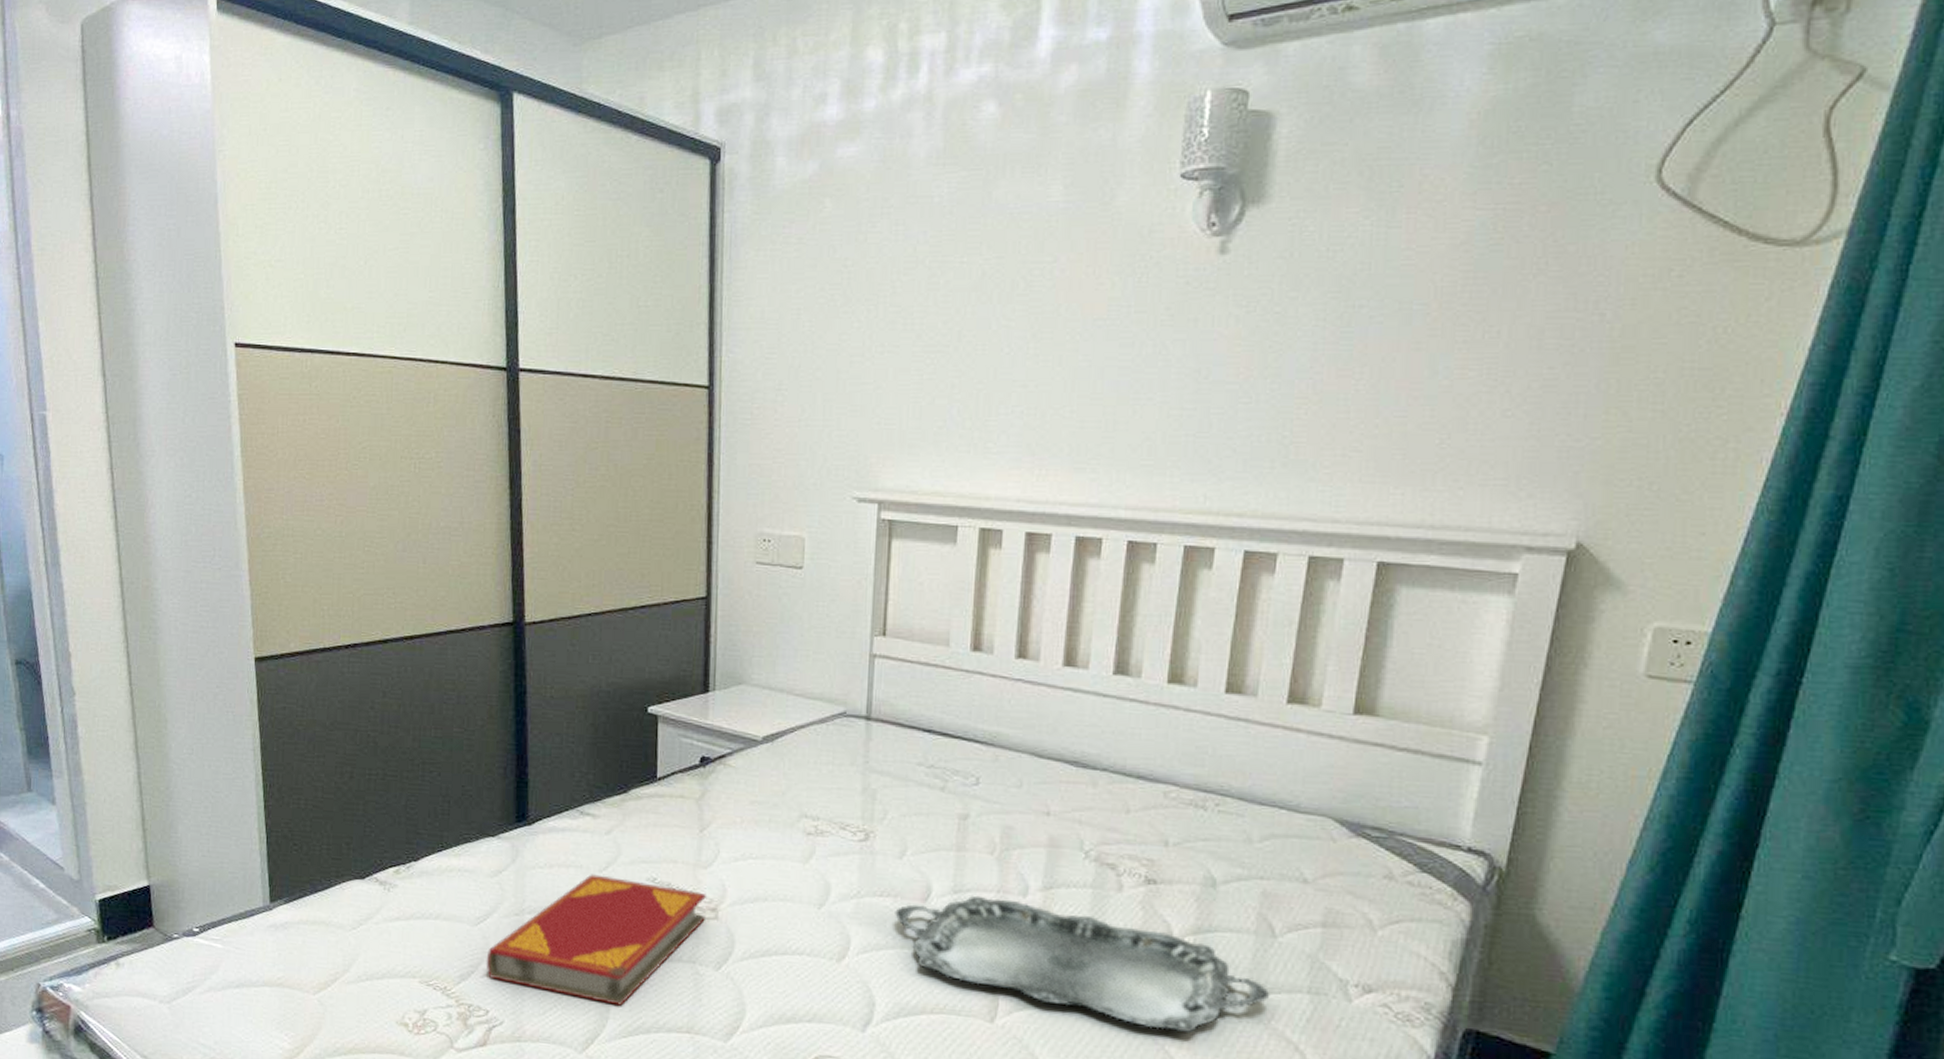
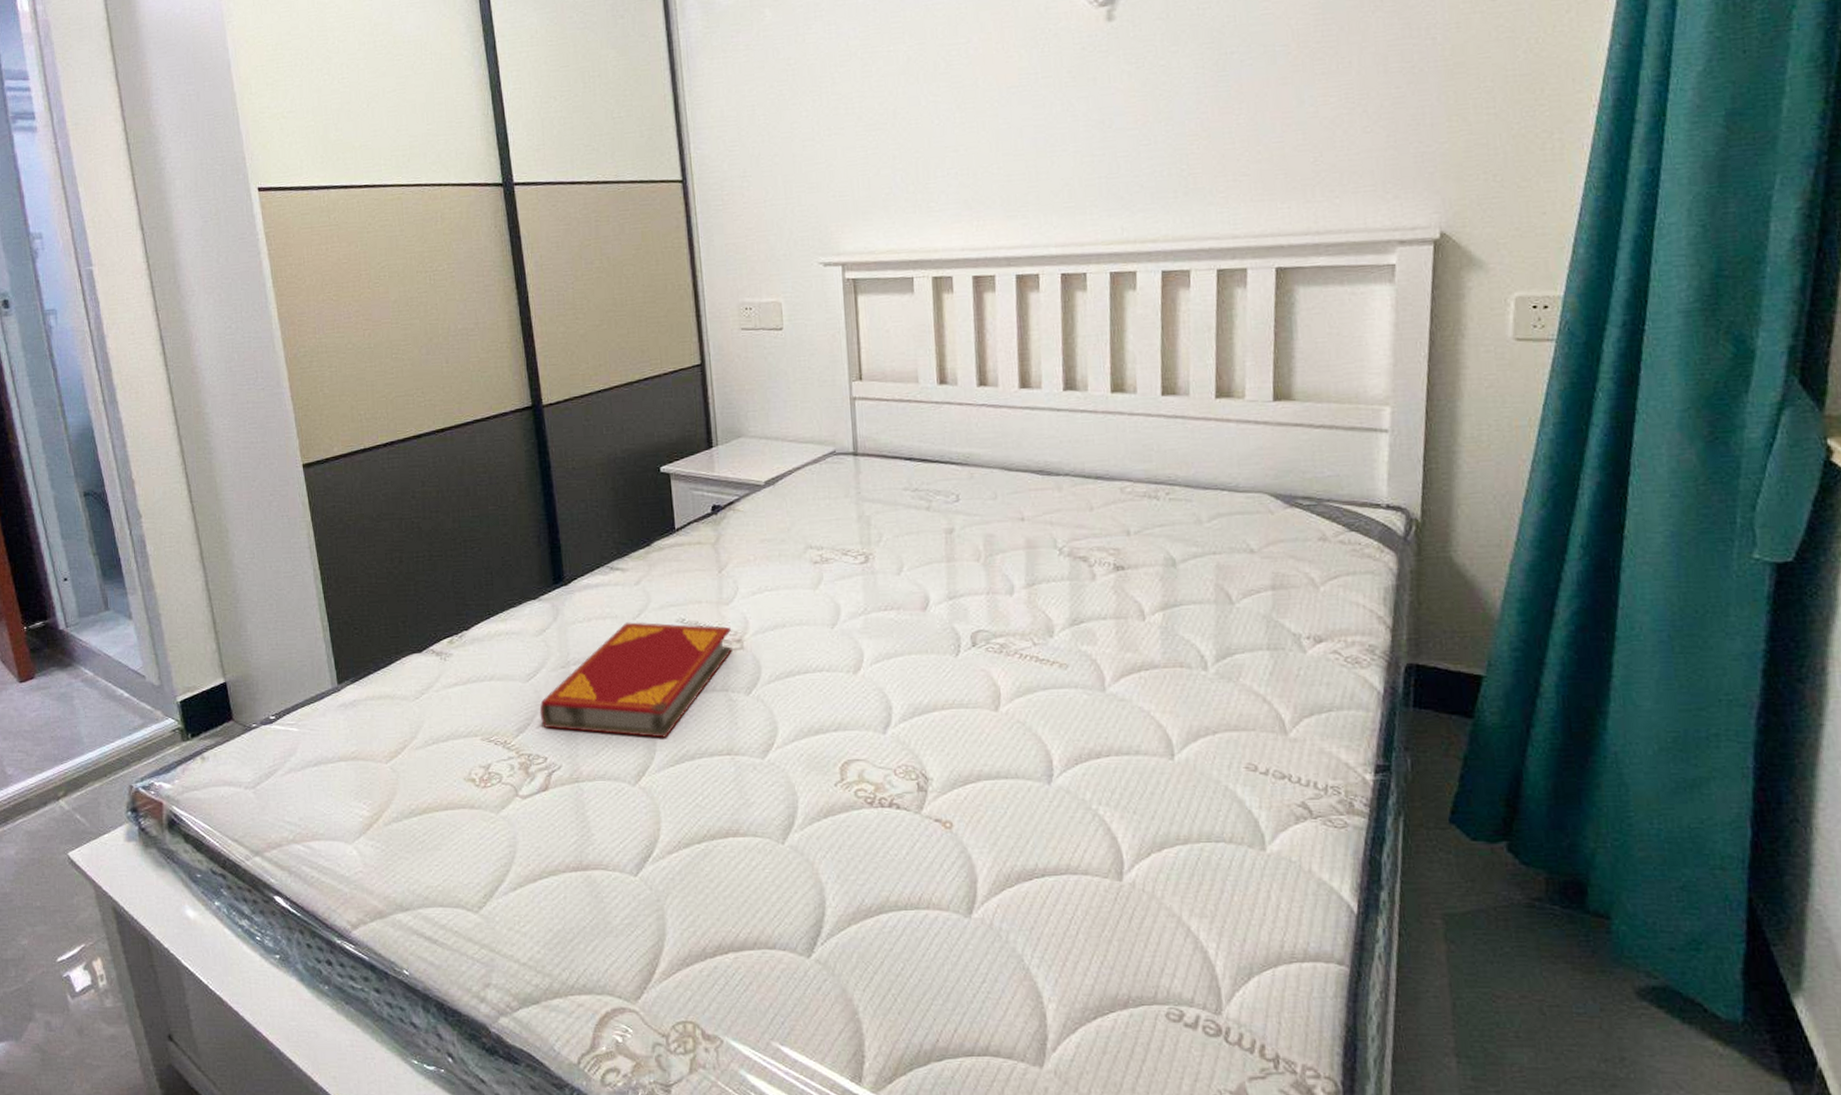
serving tray: present [895,895,1270,1034] -> none [899,599,1236,699]

